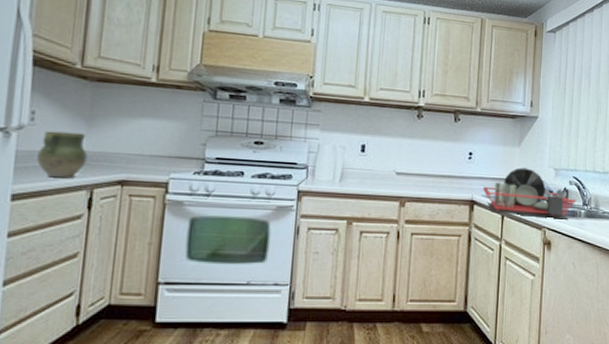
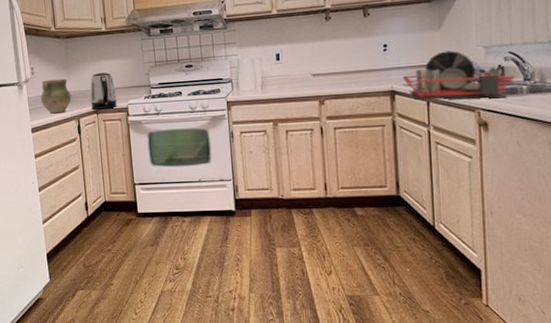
kettle: none [115,132,156,182] -> present [90,72,117,111]

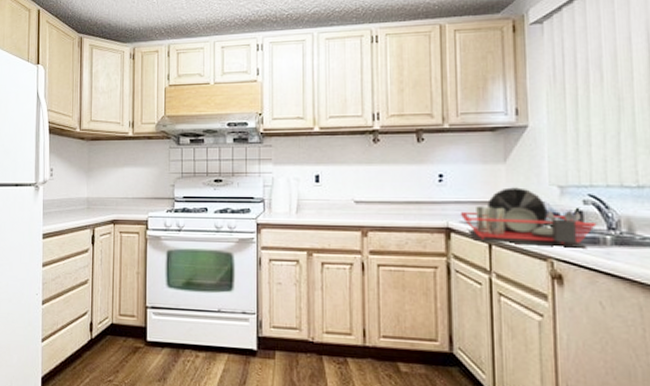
ceramic jug: present [41,78,72,114] -> none [57,183,89,220]
kettle: present [90,72,117,111] -> none [109,179,137,221]

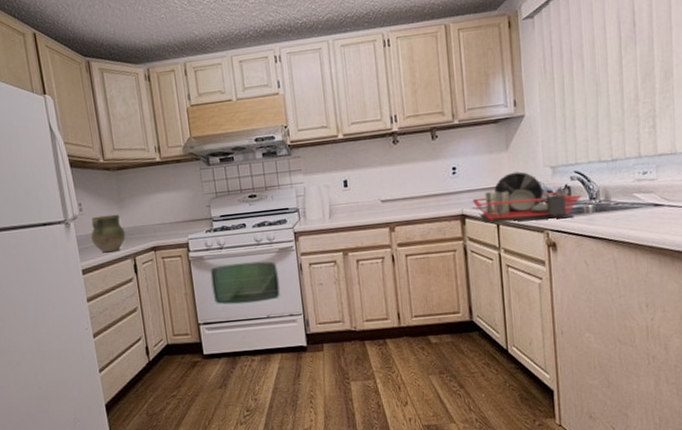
ceramic jug: none [57,183,89,220] -> present [91,214,126,253]

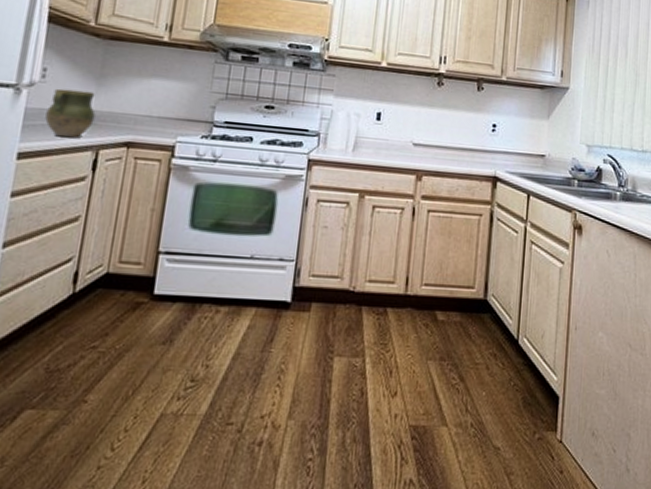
dish rack: present [472,171,582,224] -> none [506,142,612,202]

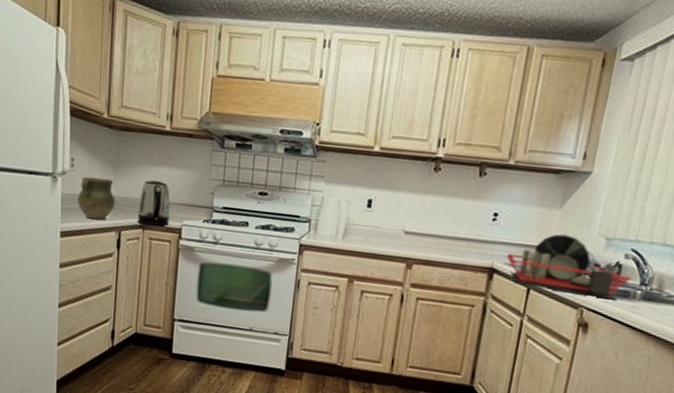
kettle: none [121,92,164,145] -> present [138,180,171,227]
dish rack: none [506,142,612,202] -> present [506,234,632,301]

